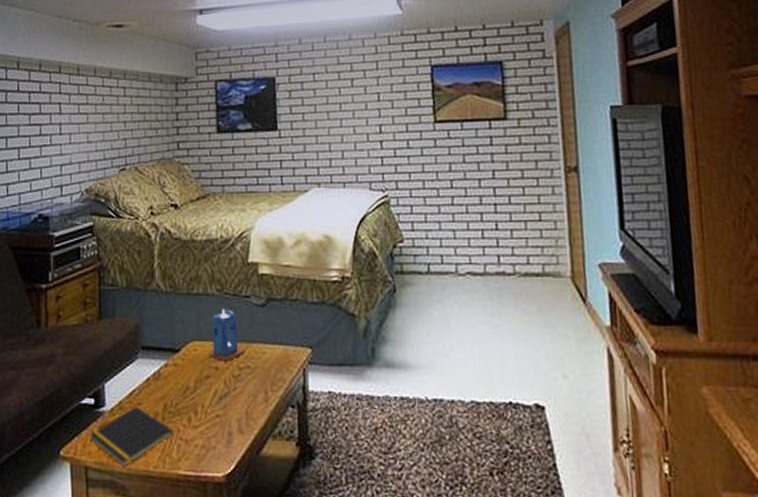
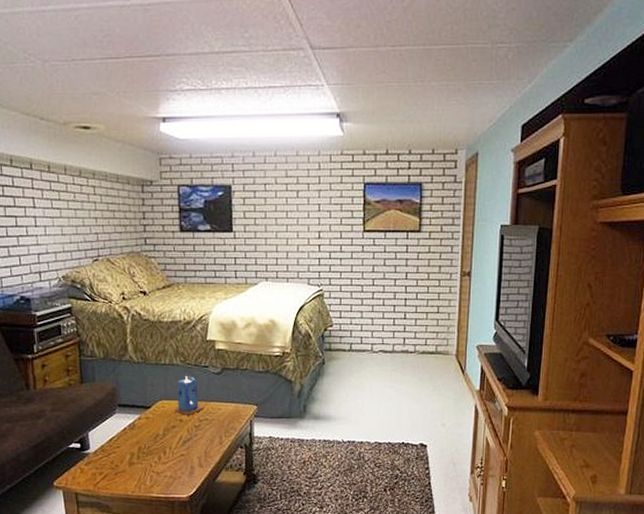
notepad: present [90,406,174,467] -> none [78,449,148,493]

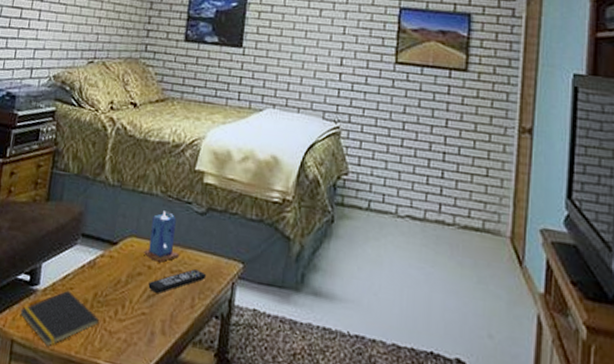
notepad: none [78,449,148,493] -> present [20,290,100,347]
remote control: none [182,416,229,438] -> present [148,269,207,293]

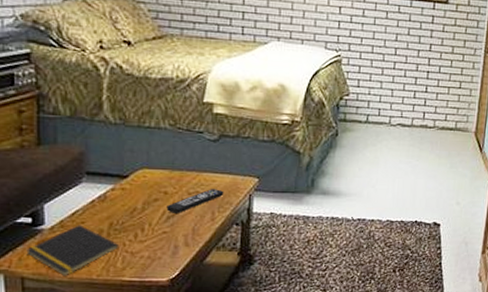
candle: present [144,211,179,262] -> none [158,142,195,187]

